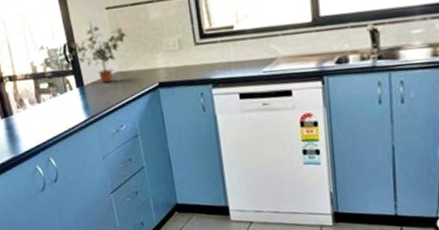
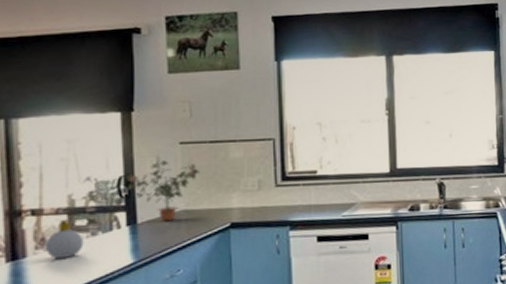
soap bottle: none [22,83,49,116] -> present [44,219,84,259]

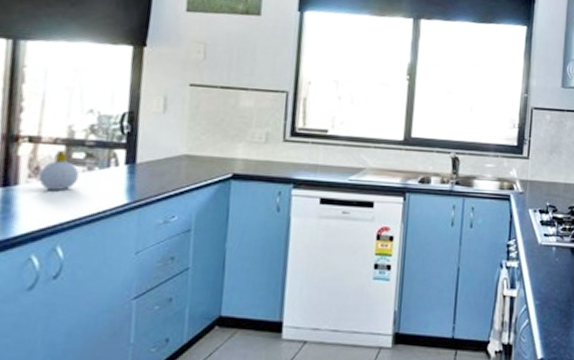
potted plant: present [124,160,200,222] -> none [128,100,208,165]

